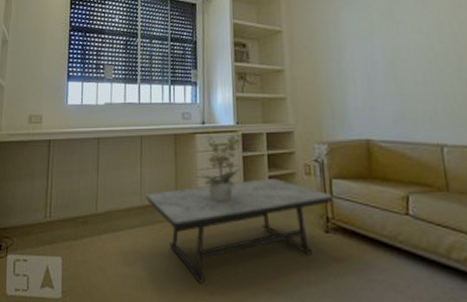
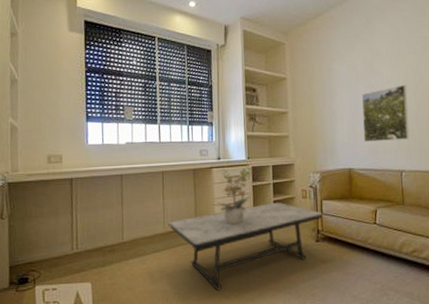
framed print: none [378,34,451,106] -> present [361,85,410,142]

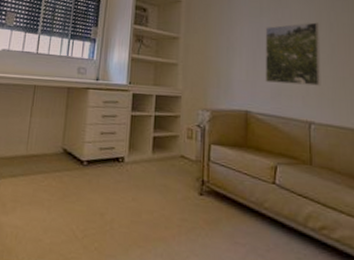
coffee table: present [169,202,323,291] -> none [32,138,210,237]
potted plant: present [213,166,254,225] -> none [84,90,135,158]

